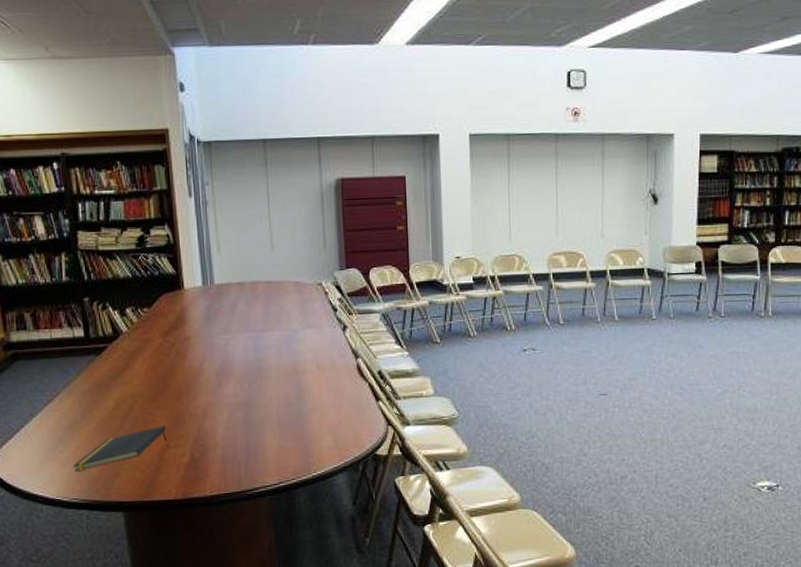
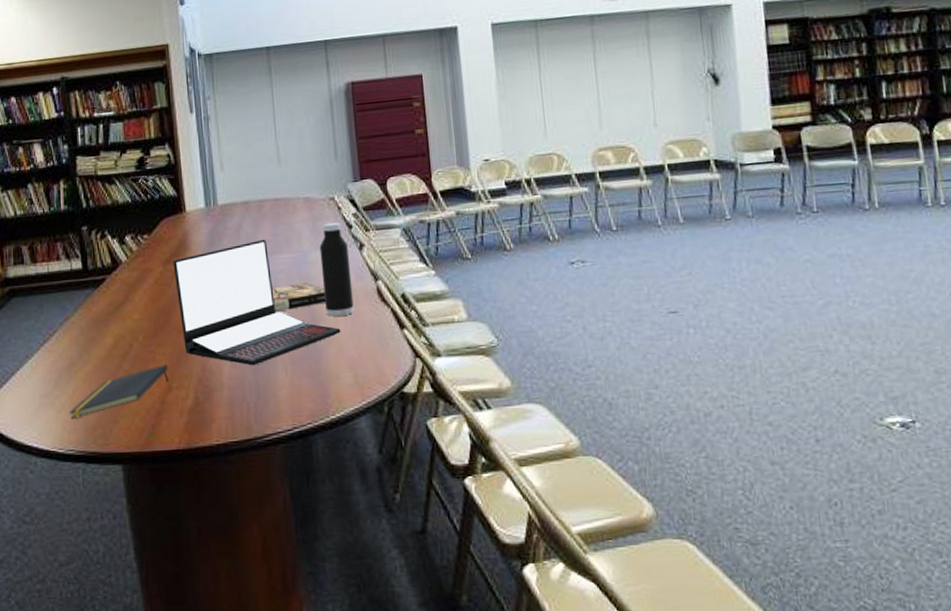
laptop: none [172,317,324,429] -> present [173,239,341,366]
book: none [262,358,312,383] -> present [271,282,326,312]
water bottle: none [307,306,336,388] -> present [319,223,354,317]

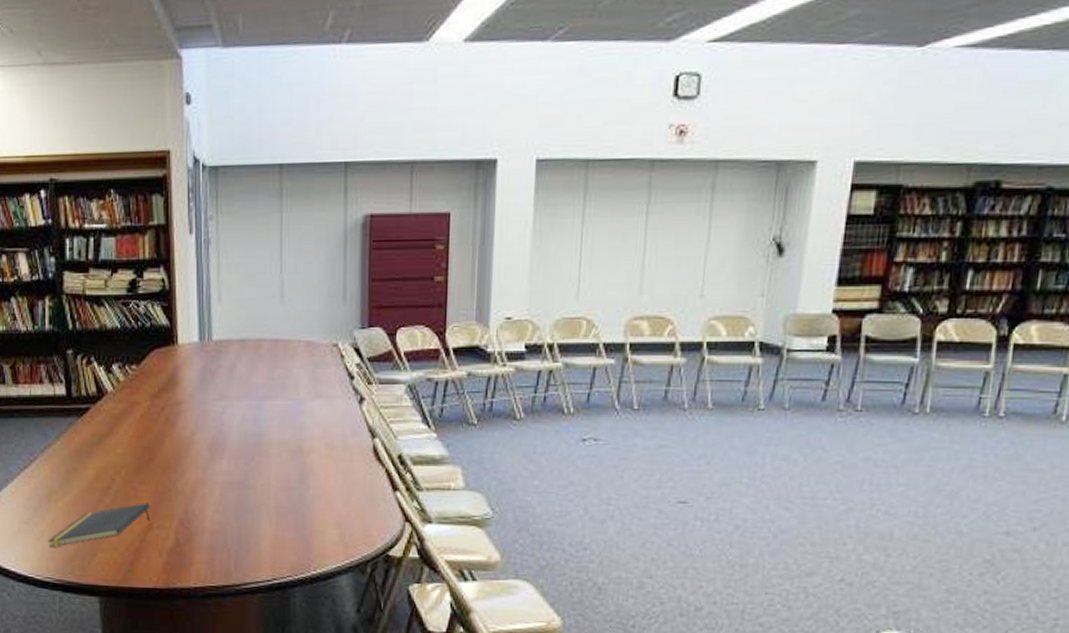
laptop: present [173,239,341,366] -> none [162,382,331,513]
book: present [271,282,326,312] -> none [262,433,319,461]
water bottle: present [319,223,354,317] -> none [316,372,348,471]

